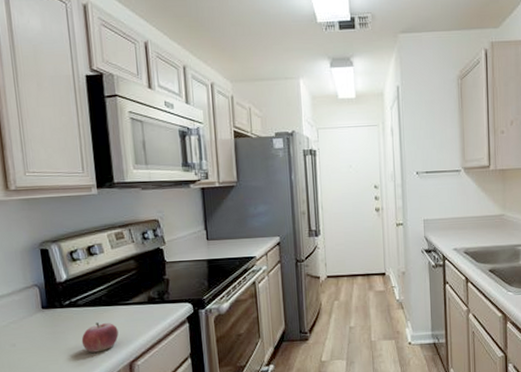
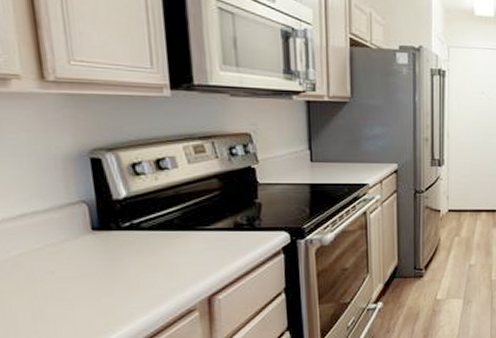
fruit: present [81,321,119,353] -> none [145,248,195,284]

